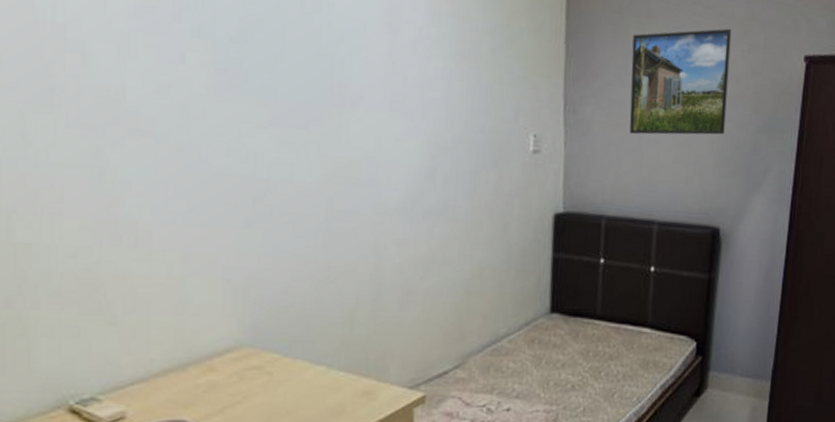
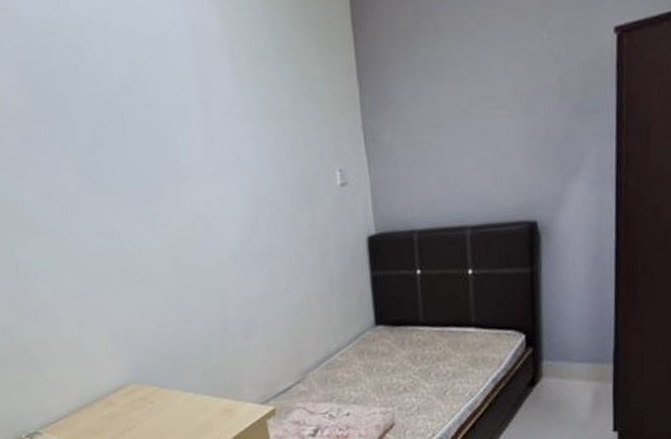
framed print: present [629,28,732,135] -> none [423,21,531,150]

